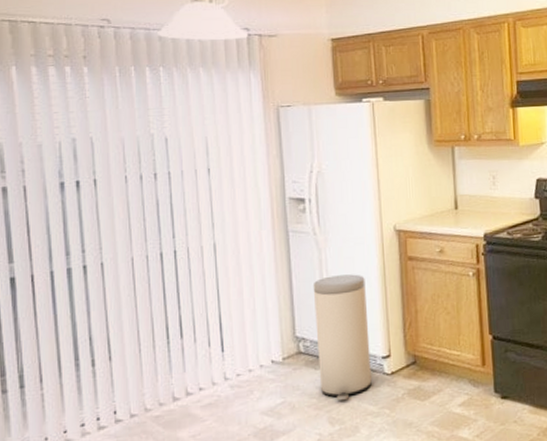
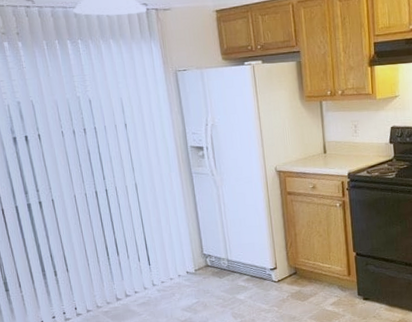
pedal bin: present [313,274,372,400] -> none [214,206,263,301]

